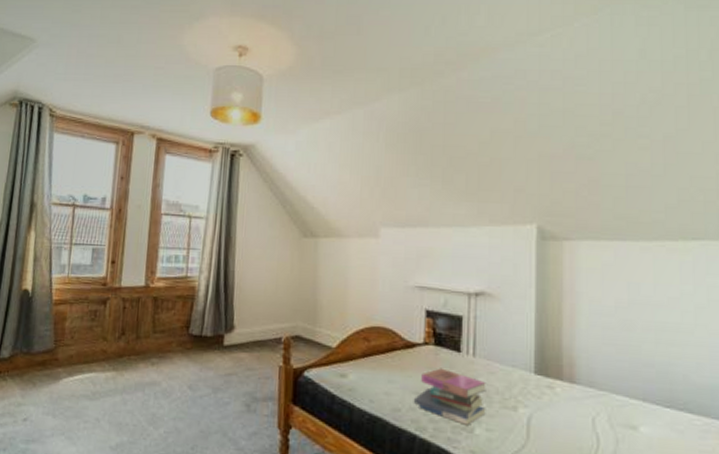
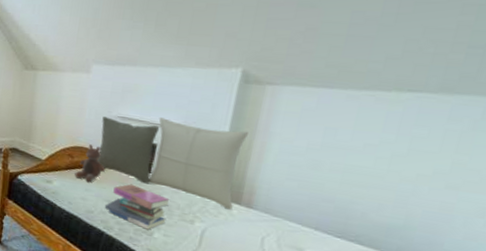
stuffed bear: none [373,323,408,372] -> present [74,144,105,183]
pillow: none [398,288,463,366] -> present [97,117,160,184]
pillow: none [460,284,555,388] -> present [149,117,248,210]

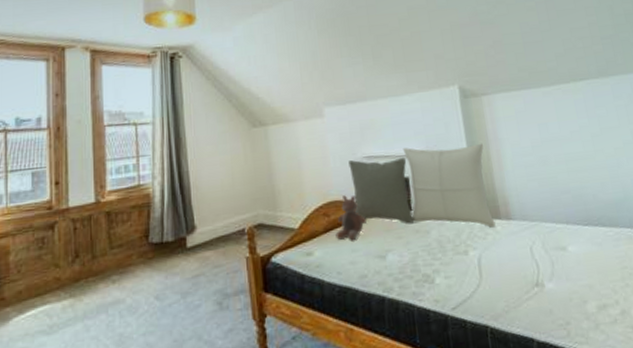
books: present [104,184,170,230] -> none [377,228,442,278]

